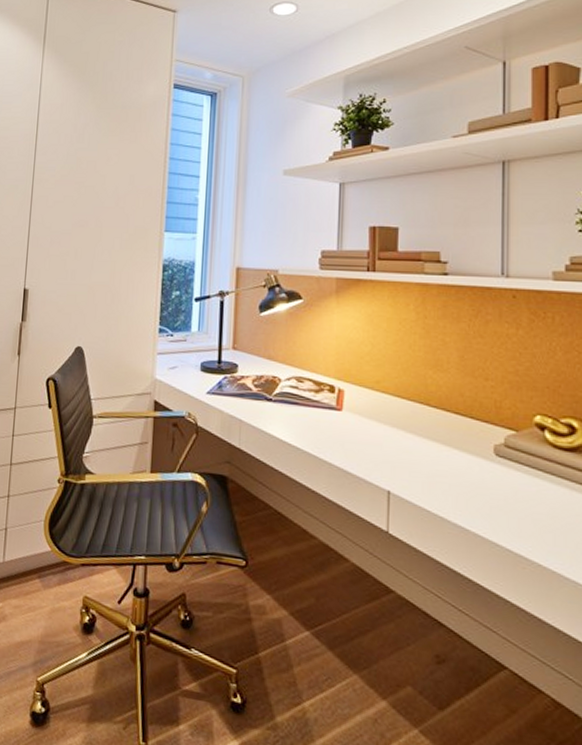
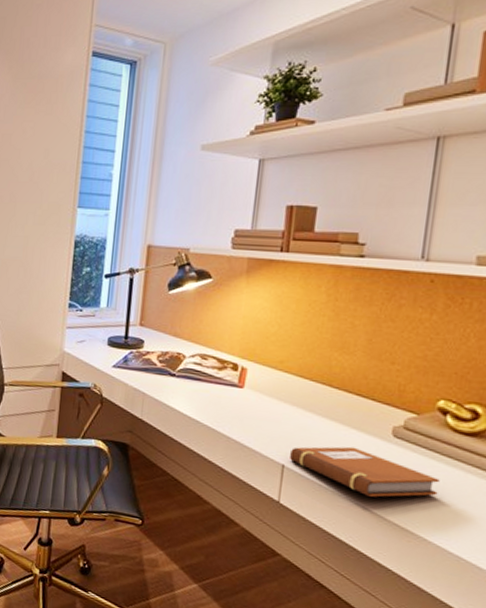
notebook: none [395,468,546,522] -> present [290,446,440,497]

